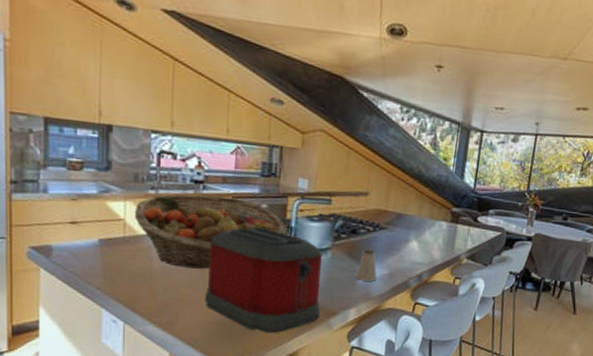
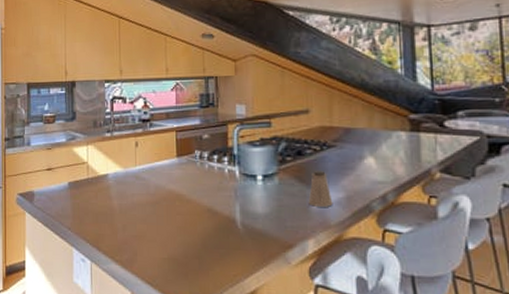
fruit basket: present [134,194,287,269] -> none [94,132,230,204]
toaster: present [205,227,322,334] -> none [159,158,274,271]

